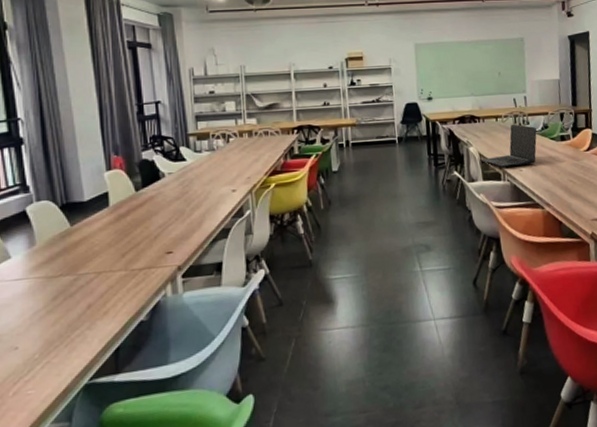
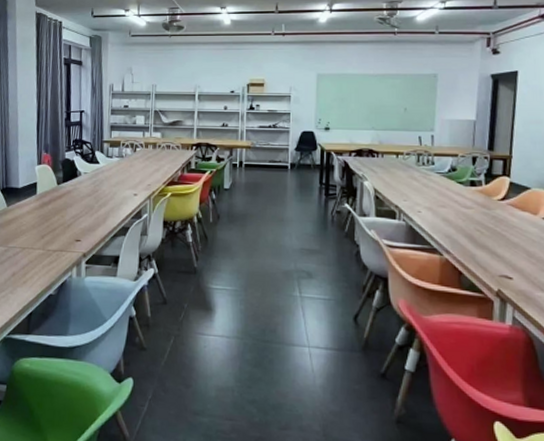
laptop: present [481,124,537,168] -> none [376,162,442,207]

